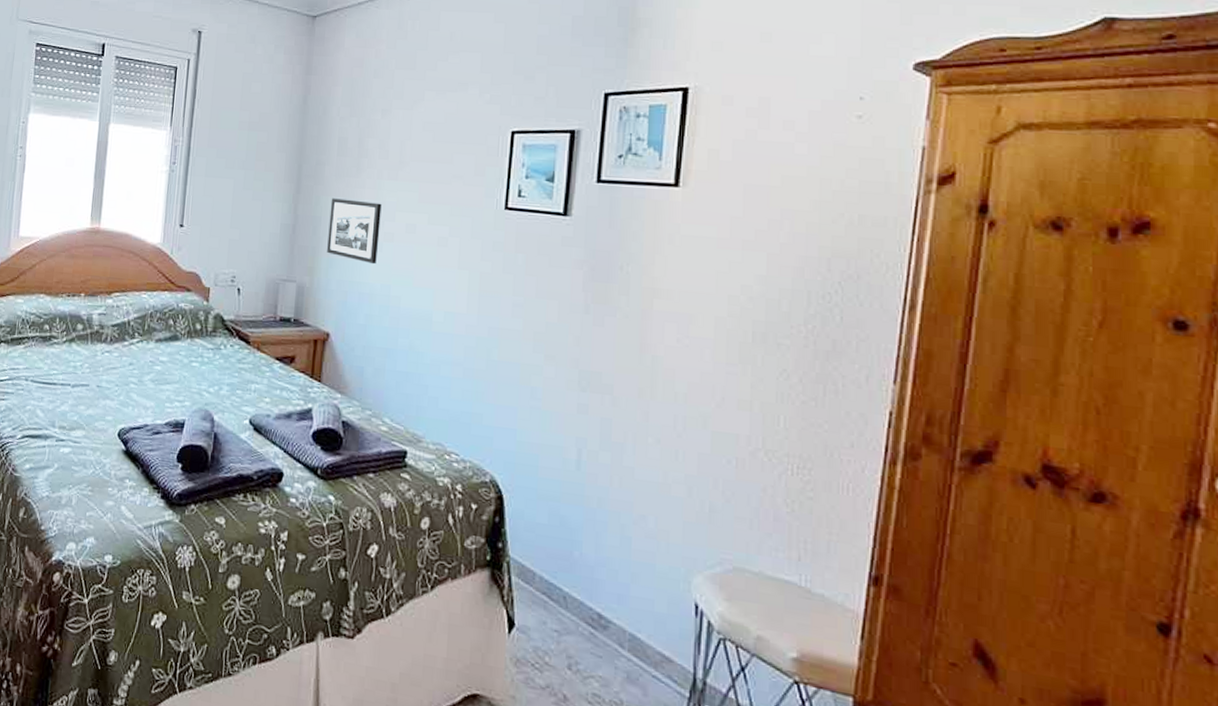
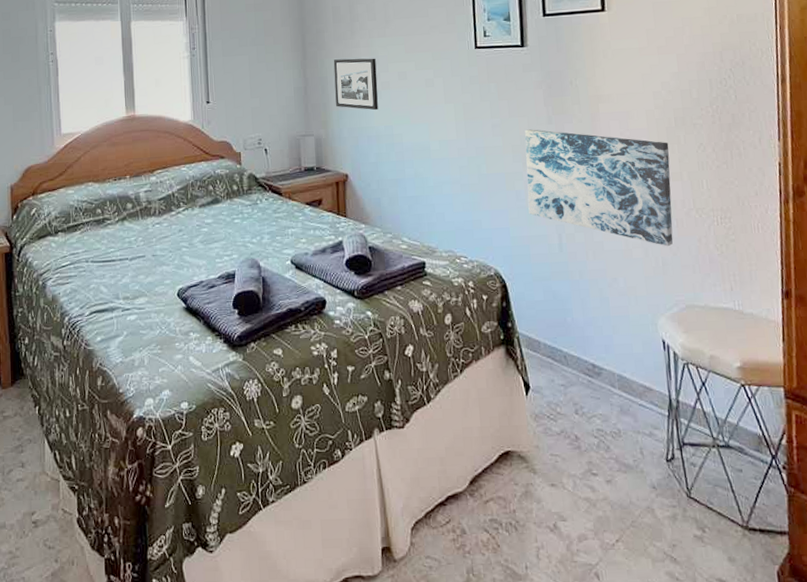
wall art: none [544,315,740,490] -> present [525,129,673,247]

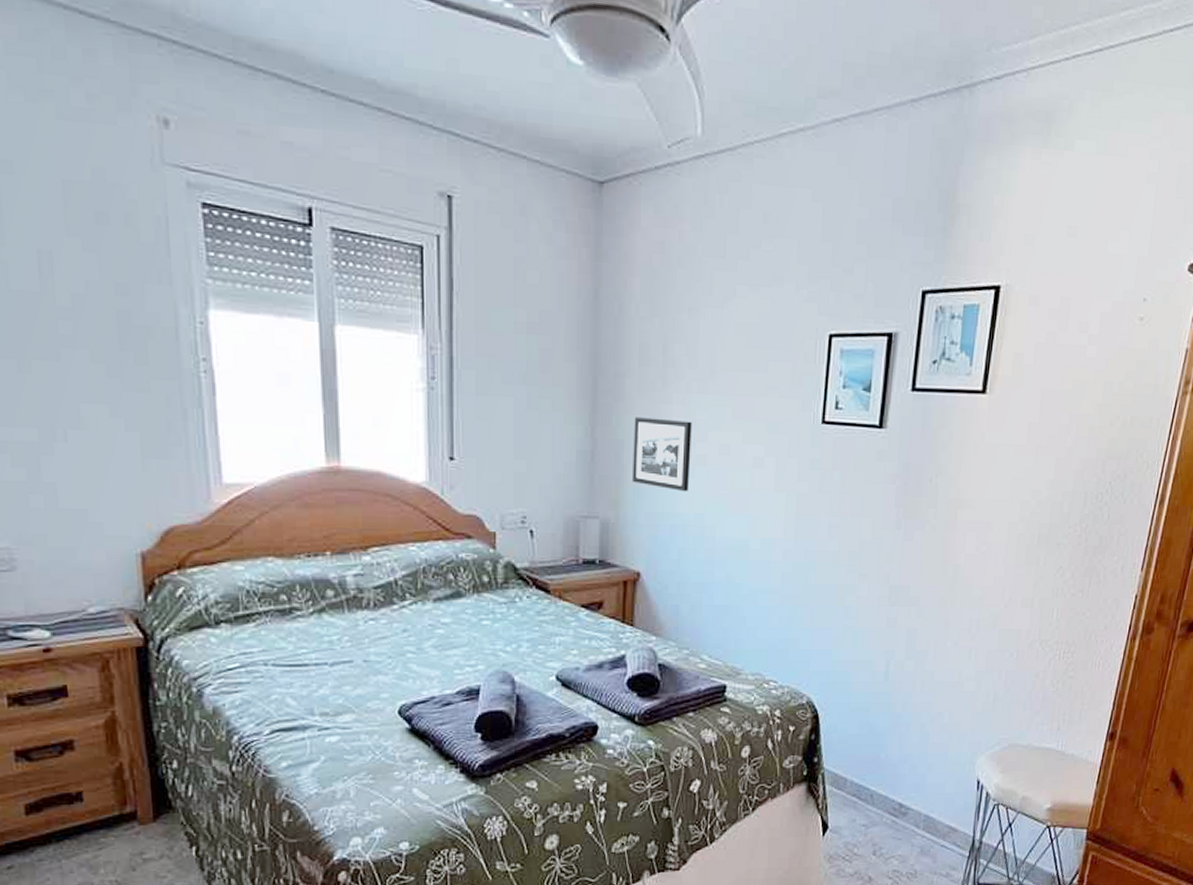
wall art: present [525,129,673,247] -> none [857,533,1026,681]

